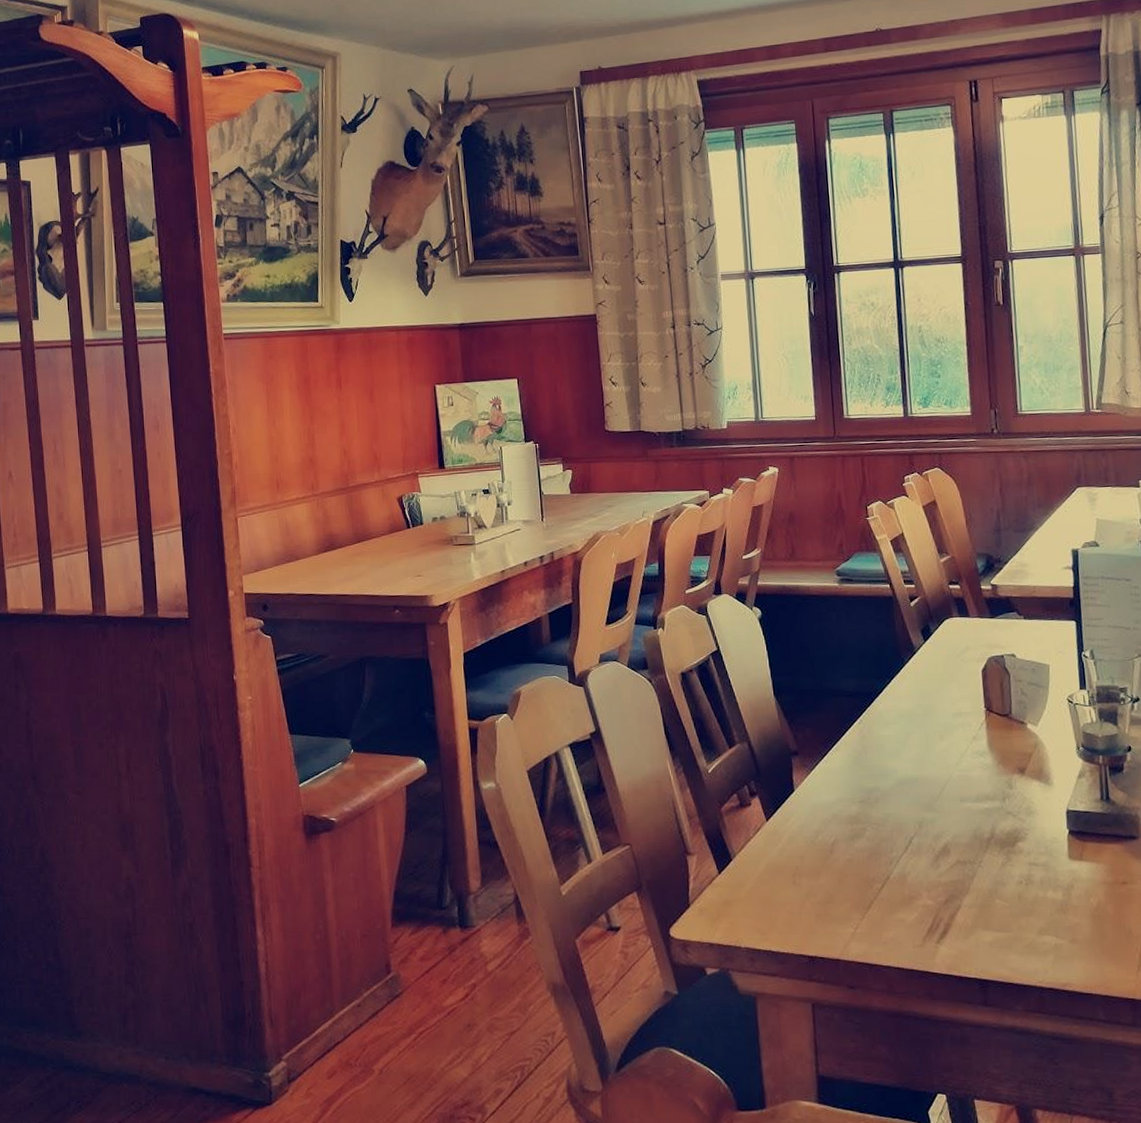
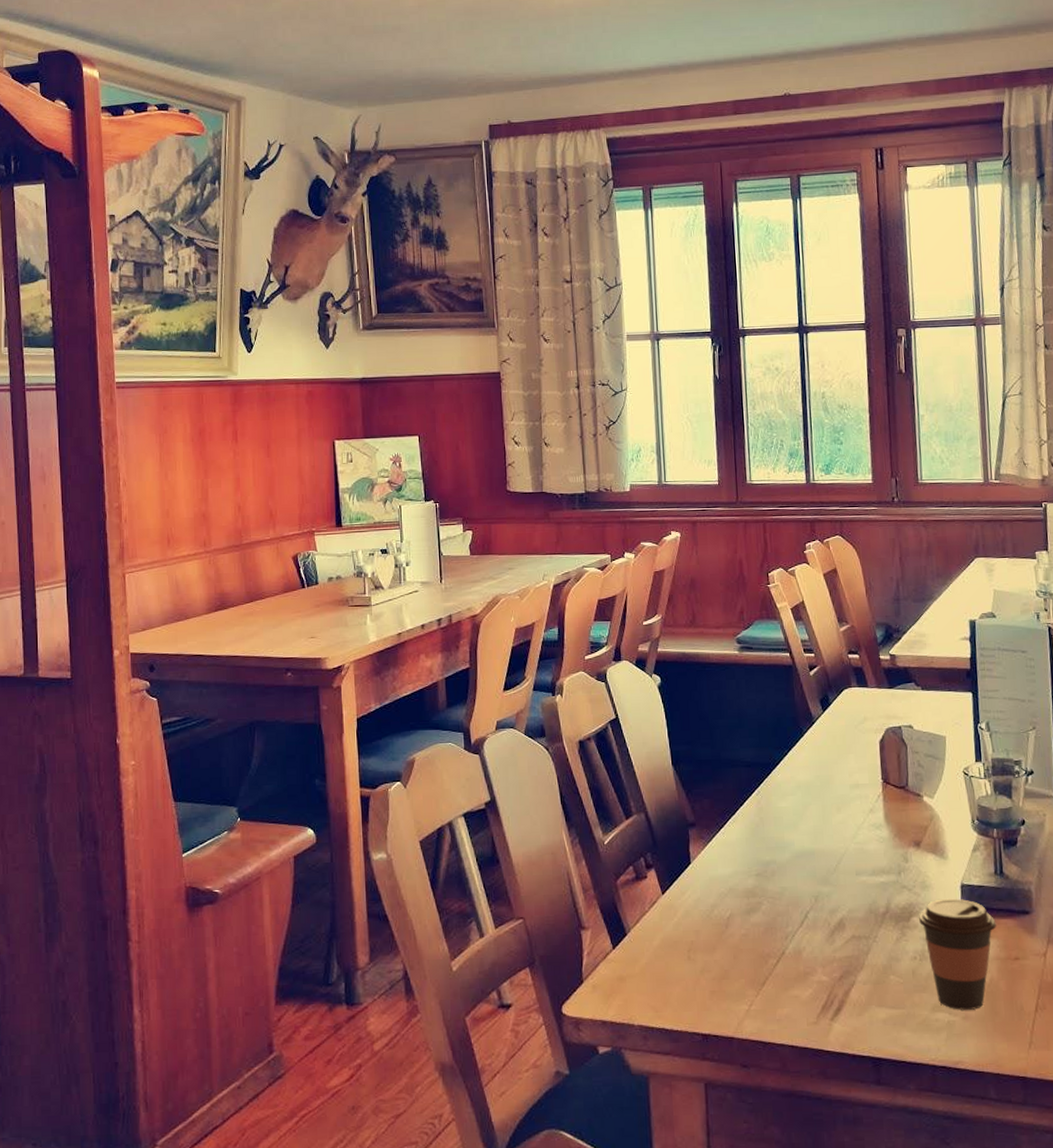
coffee cup: none [1023,824,1103,933] -> present [918,898,996,1010]

